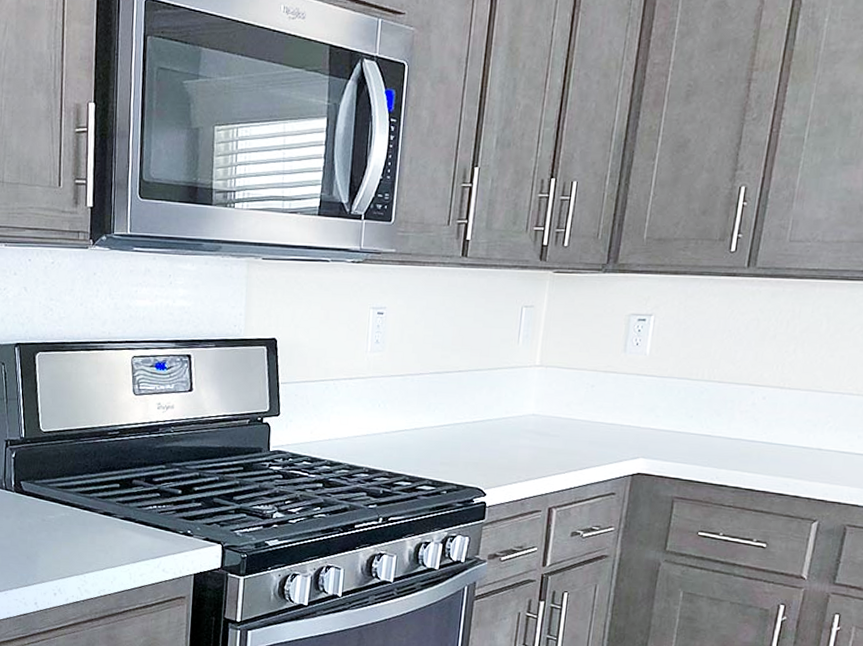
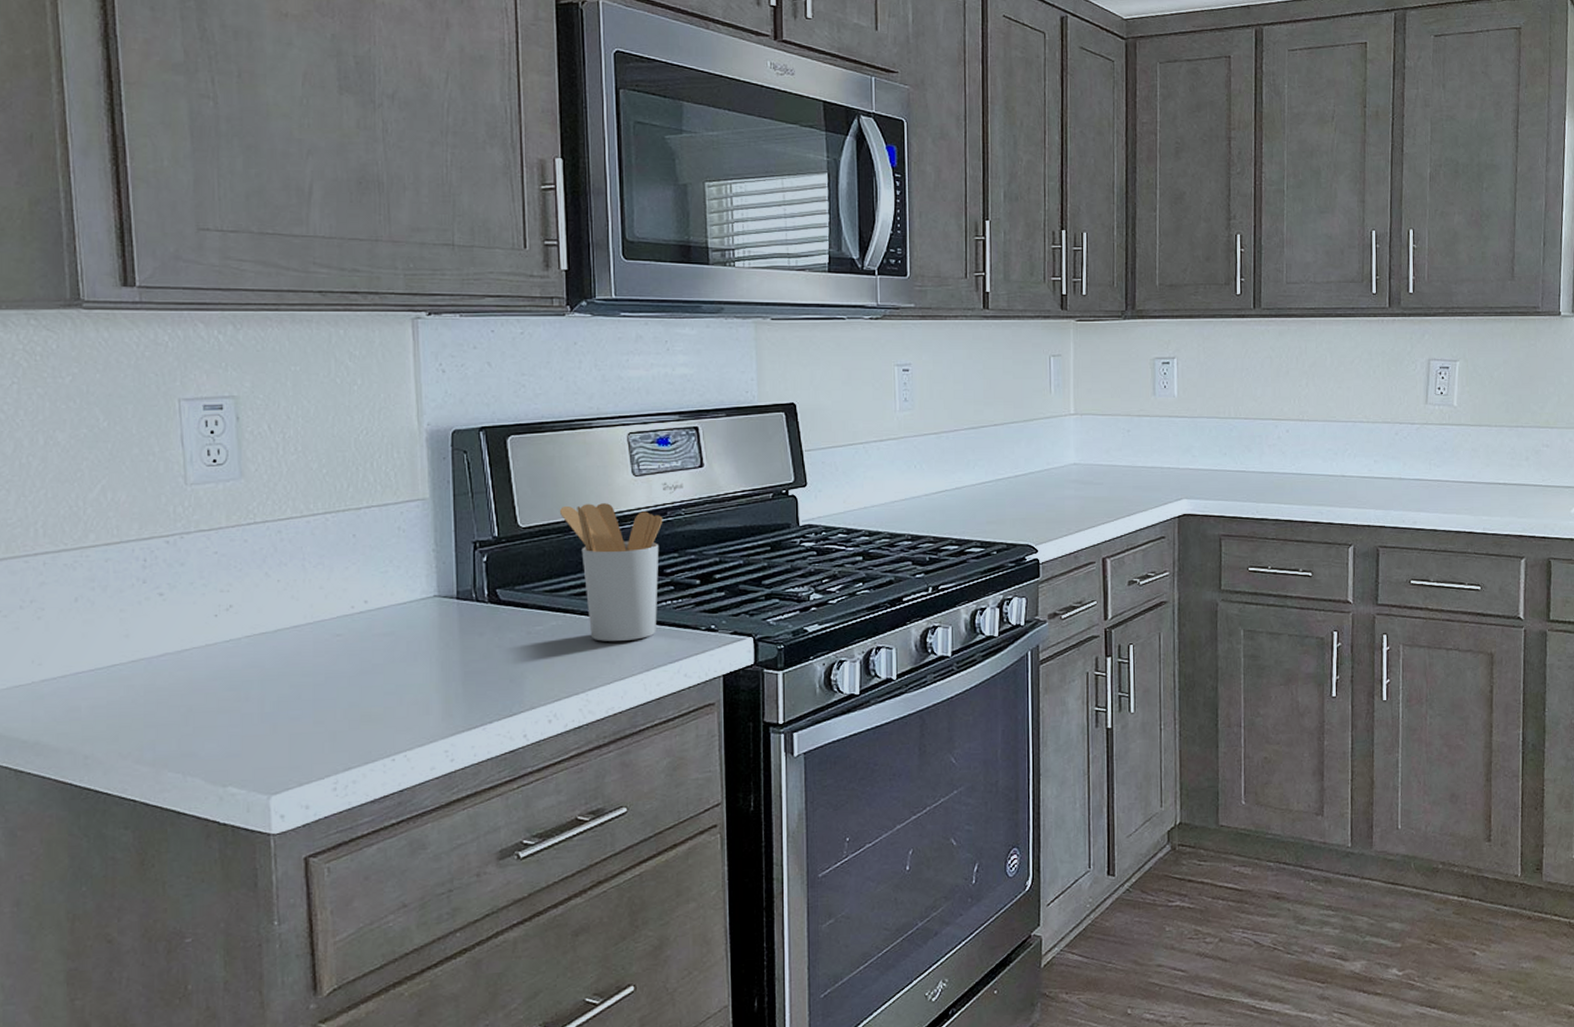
utensil holder: none [73,416,156,536] -> present [559,503,663,641]

